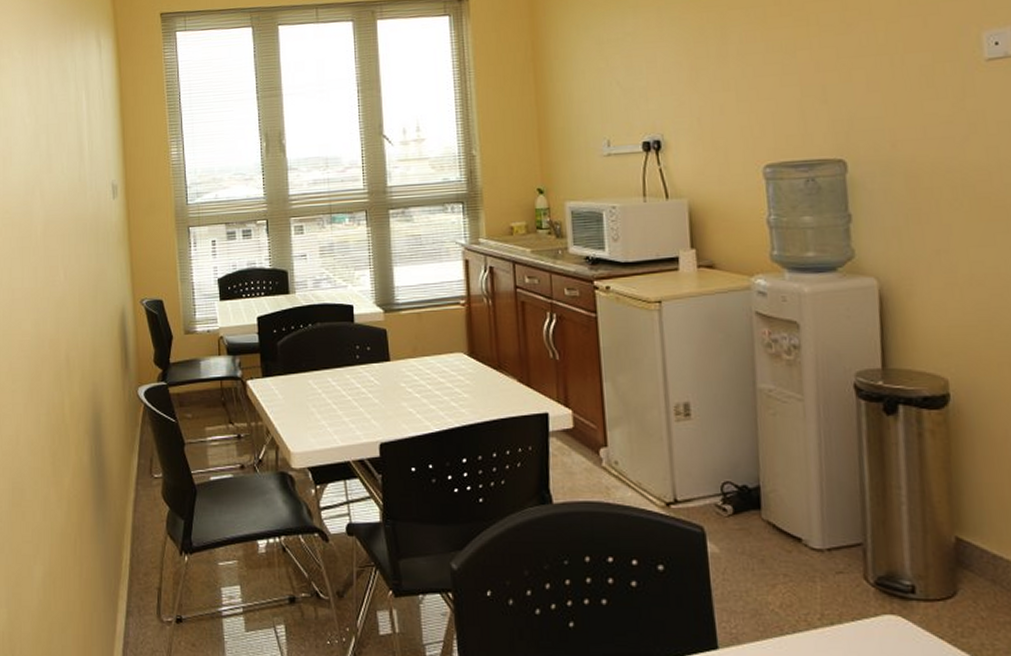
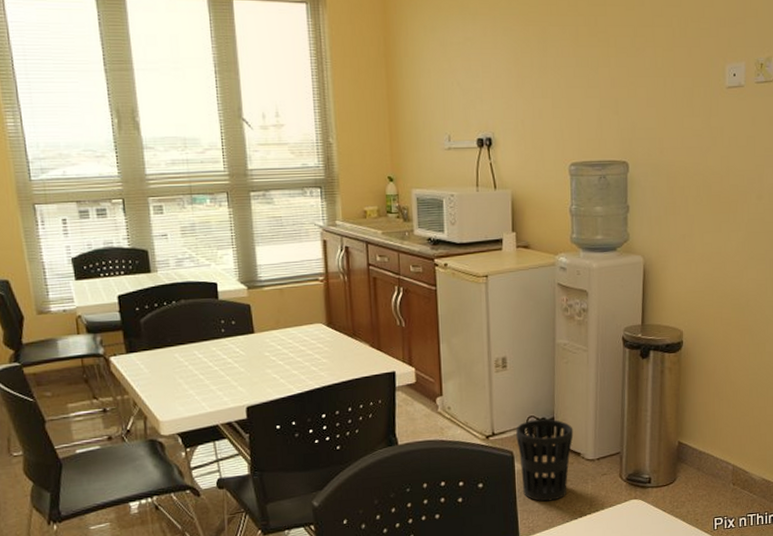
wastebasket: none [706,487,790,601] -> present [516,419,574,502]

